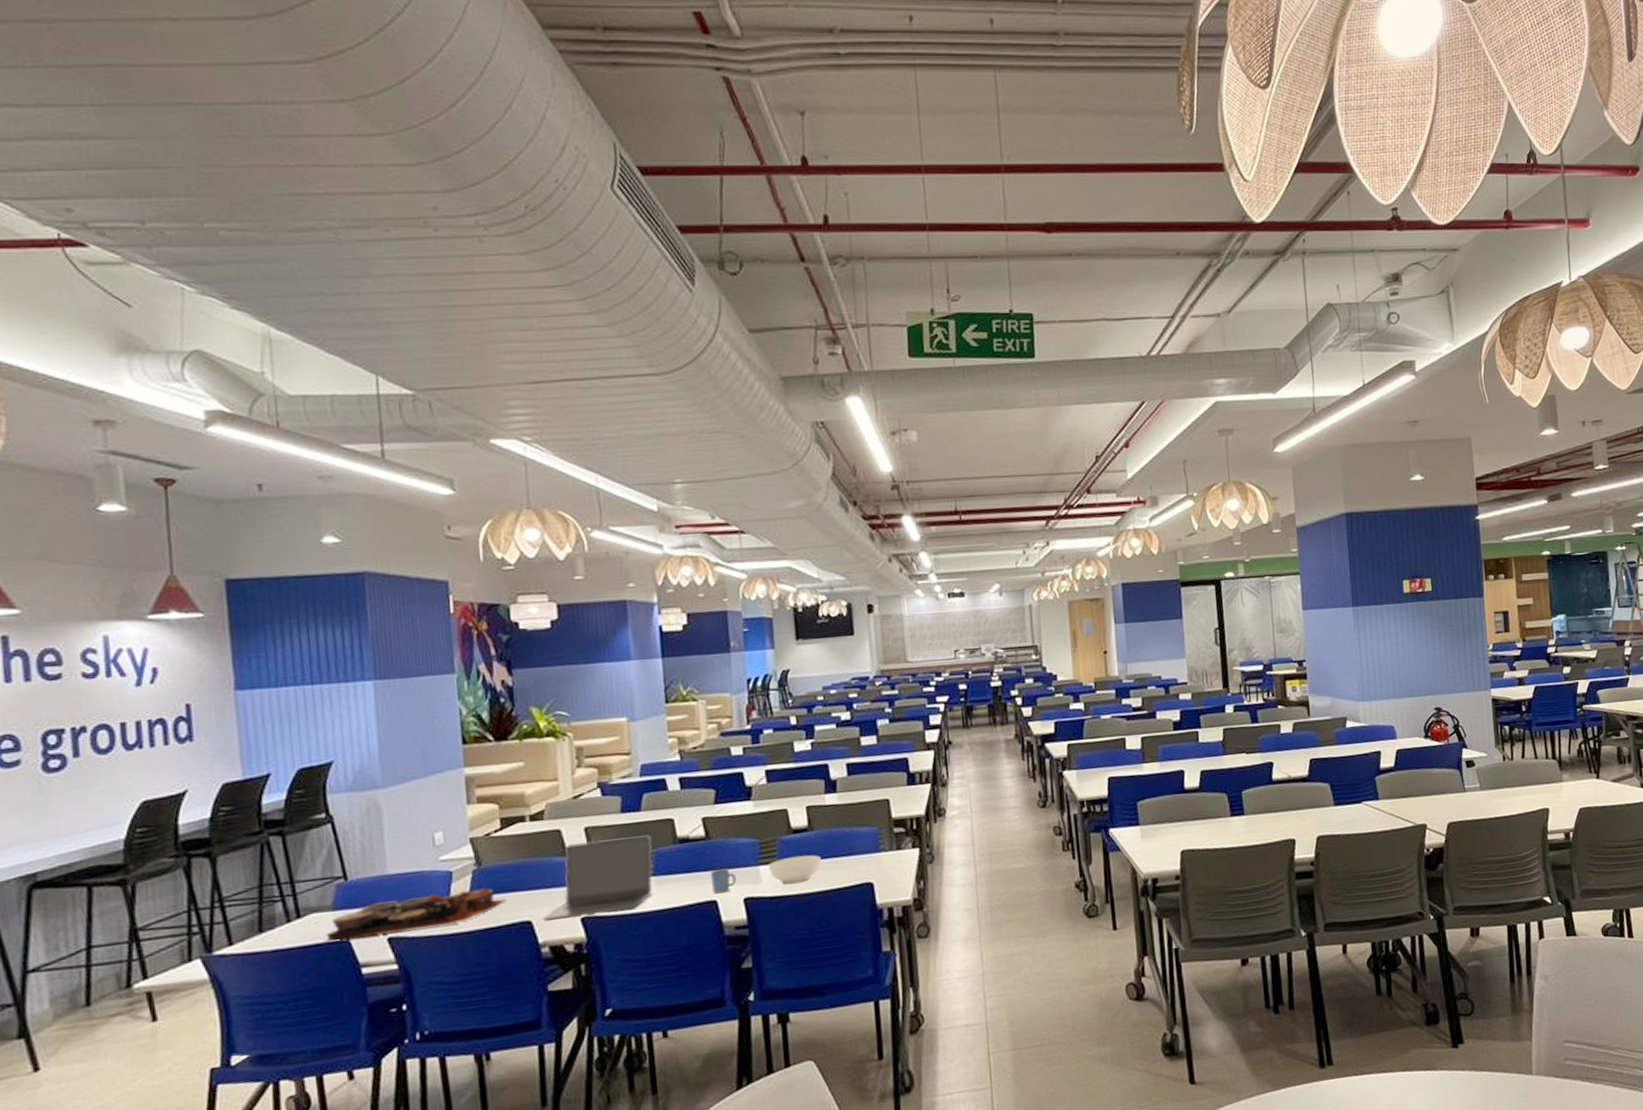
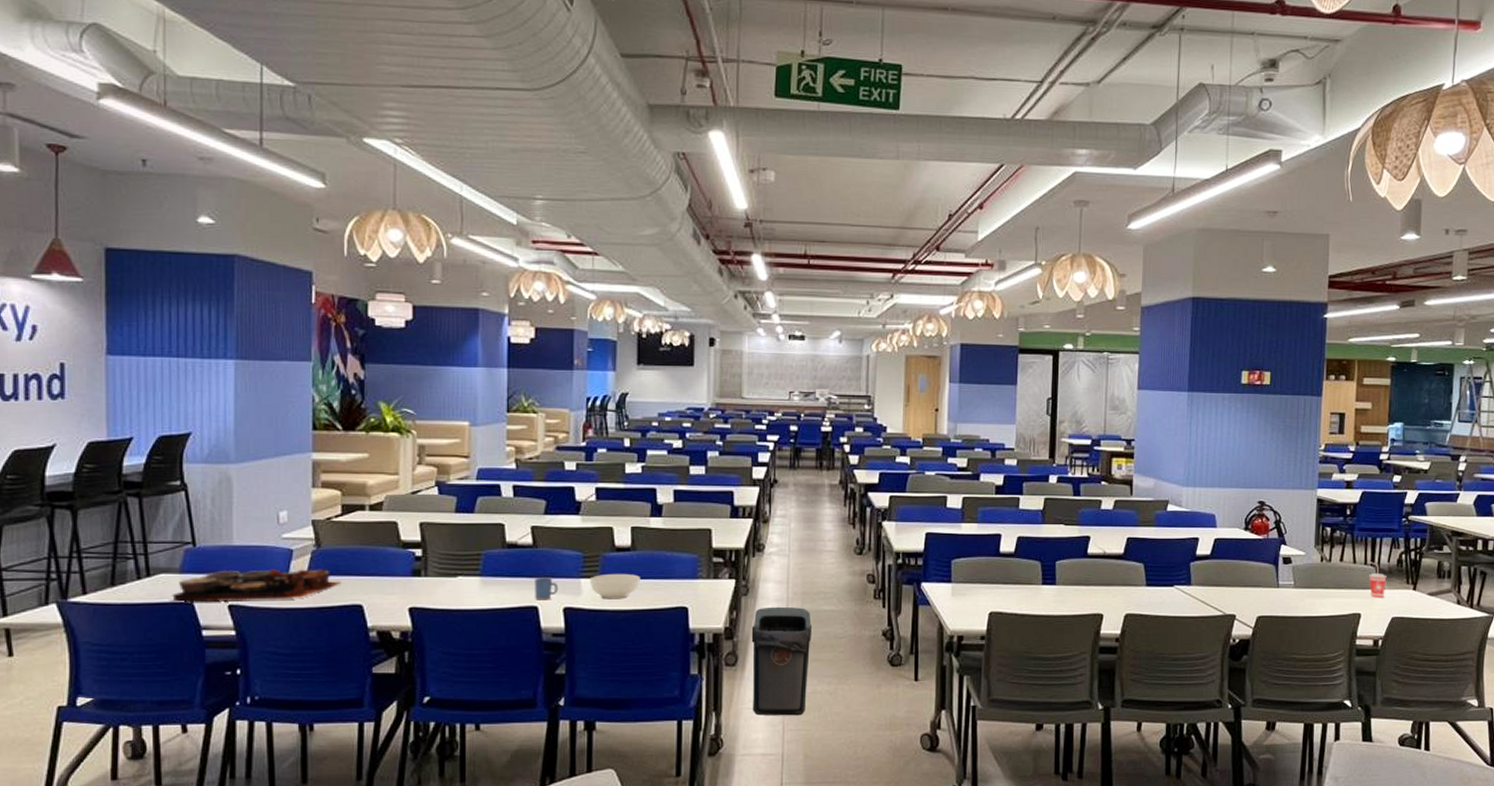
laptop: present [543,835,653,920] -> none [373,535,481,606]
trash can: none [940,869,1005,986] -> present [751,606,813,716]
beverage cup: none [1549,755,1570,792] -> present [1368,562,1387,599]

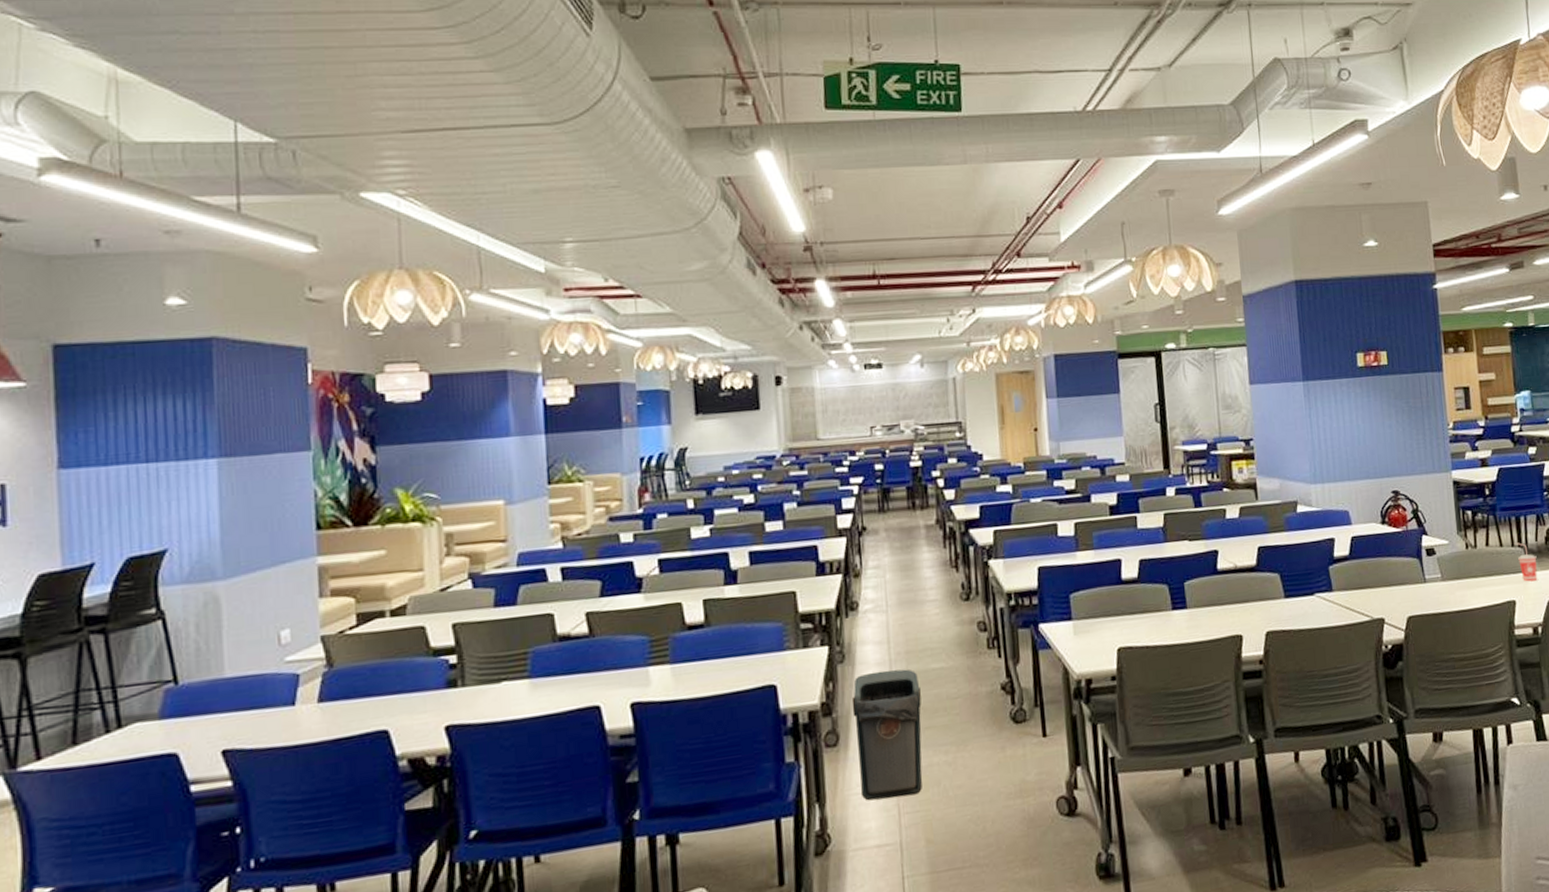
food tray: present [169,569,341,602] -> none [147,692,360,756]
mug: present [534,578,559,600] -> none [593,670,623,699]
bowl: present [589,573,640,600] -> none [658,654,718,687]

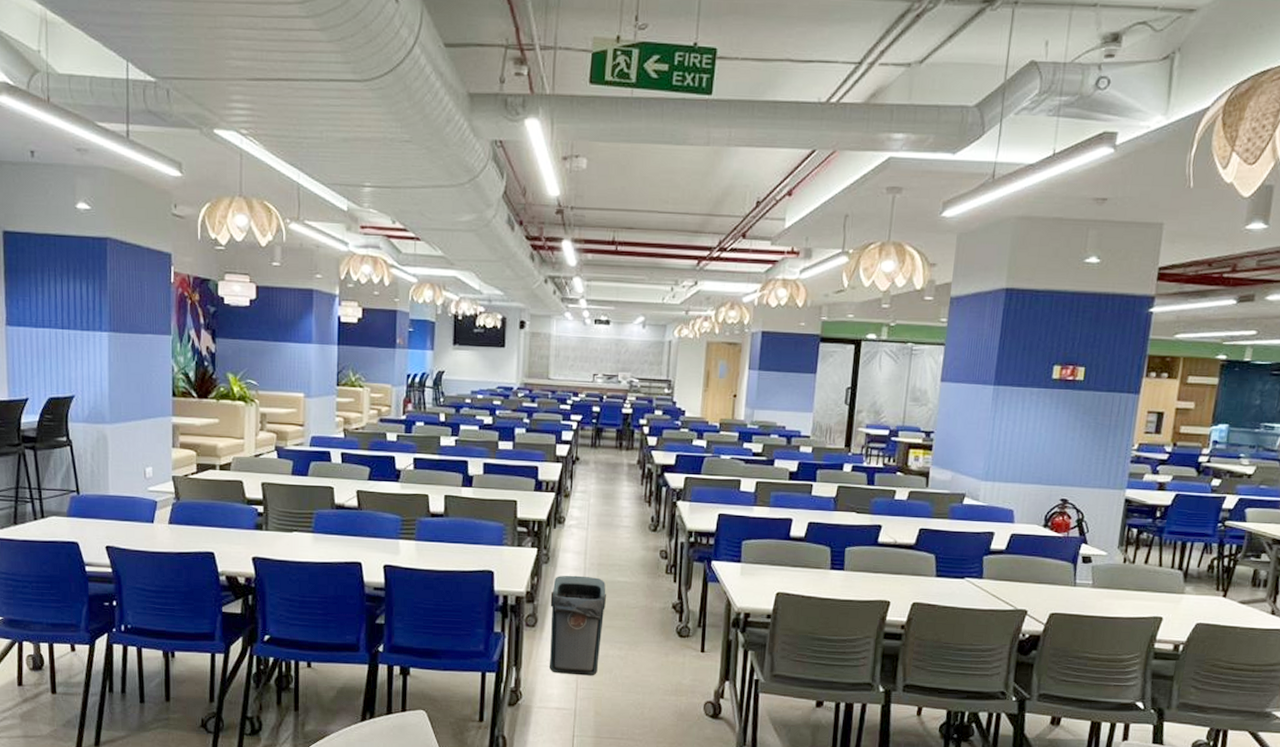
beverage cup: present [1515,542,1538,583] -> none [1175,565,1195,604]

